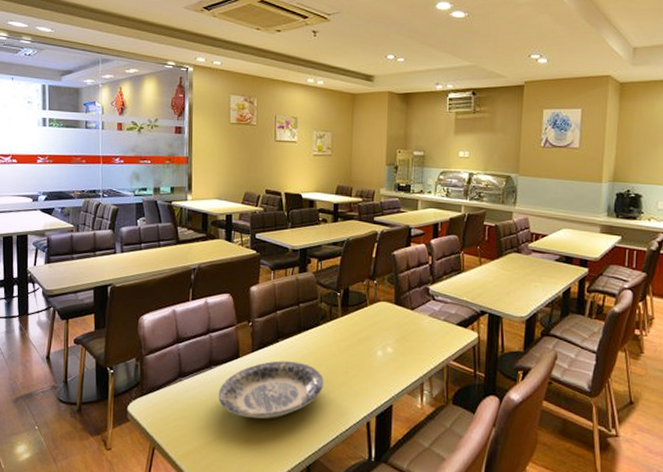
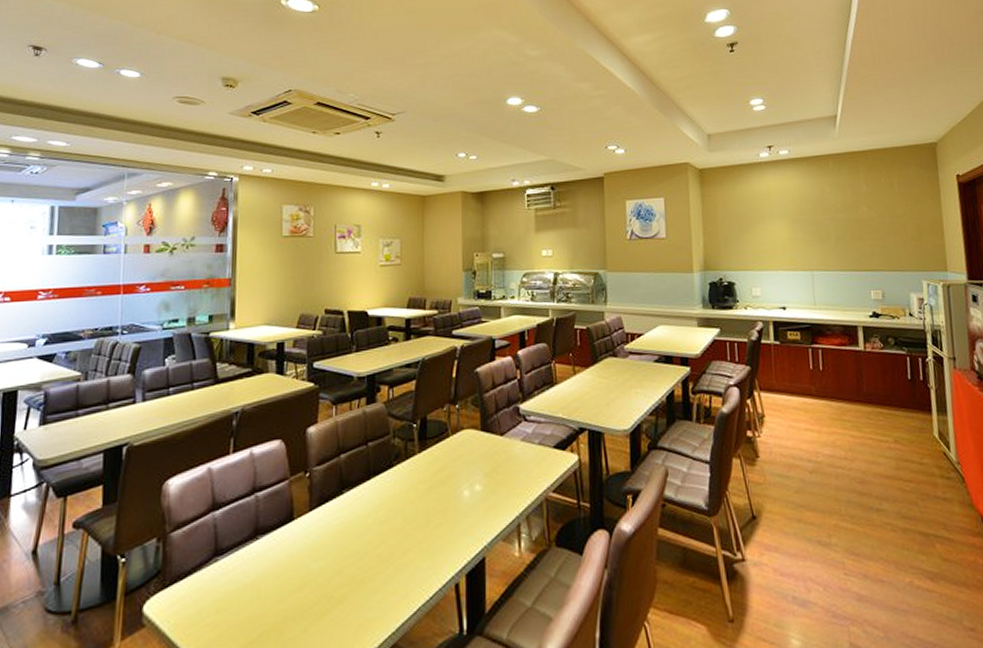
plate: present [218,360,323,420] -> none [266,516,400,600]

